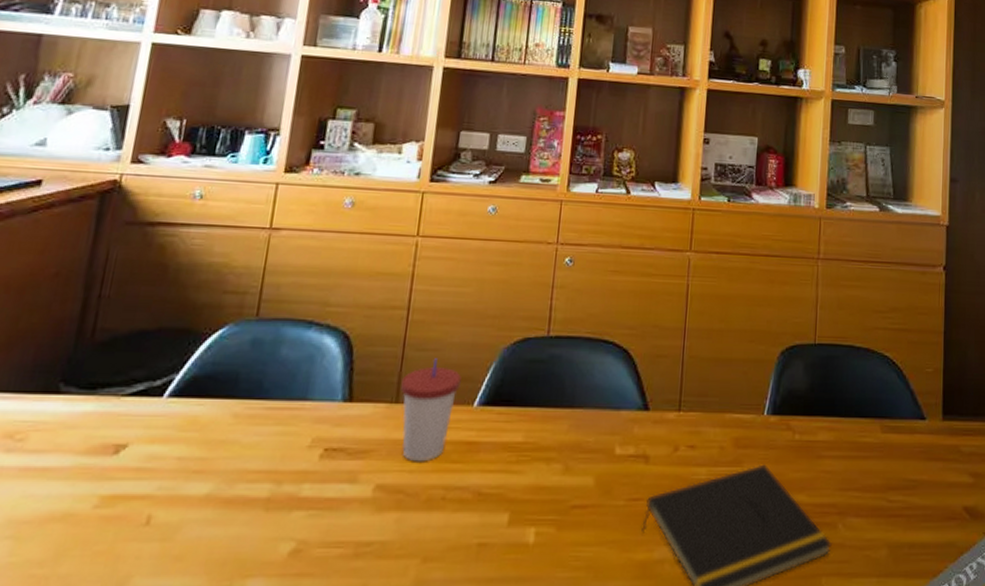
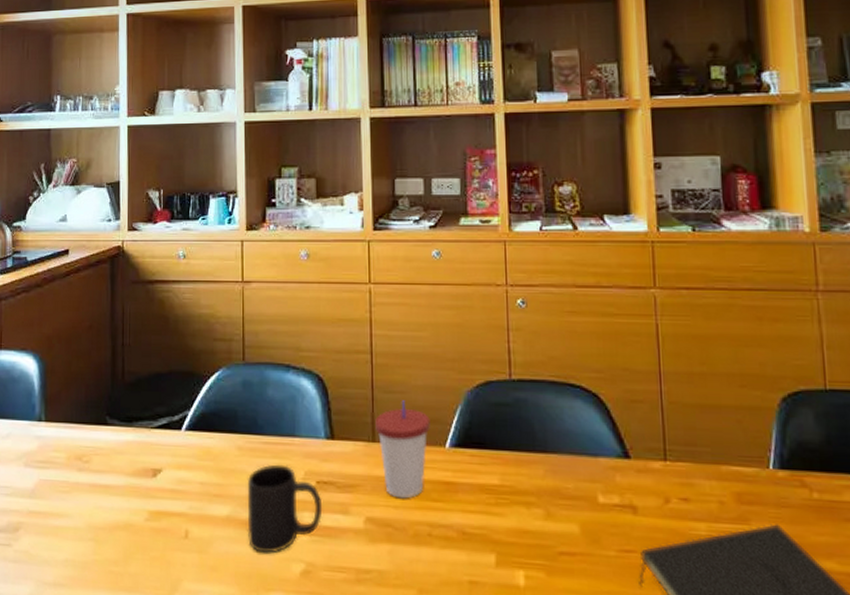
mug: none [229,432,328,534] -> present [247,464,323,553]

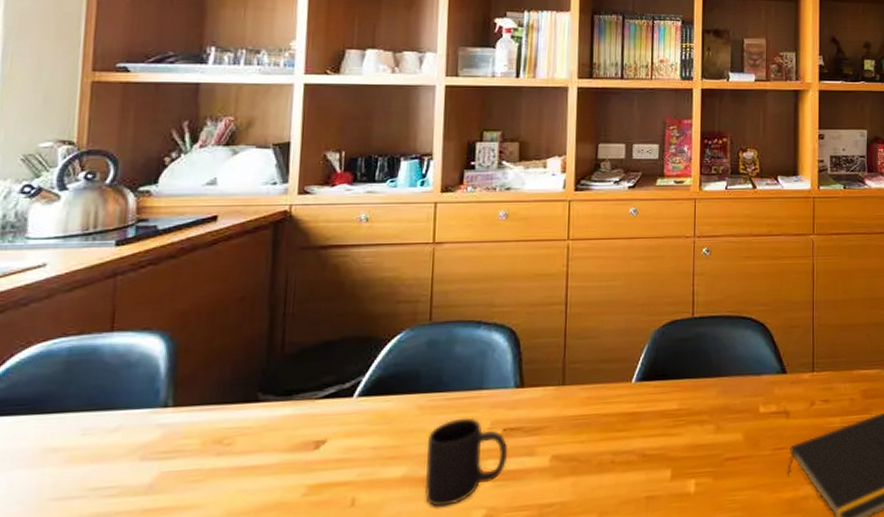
cup: present [375,400,430,499] -> none [566,344,619,434]

